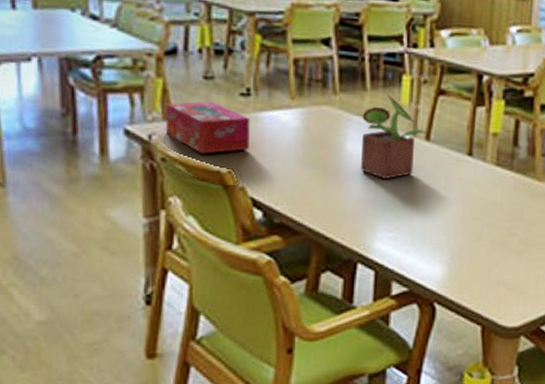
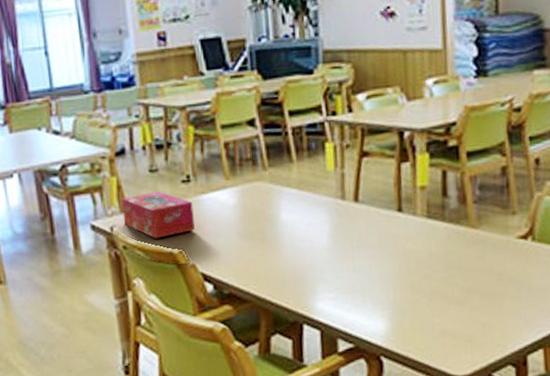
potted flower: present [361,95,427,180] -> none [291,164,355,244]

